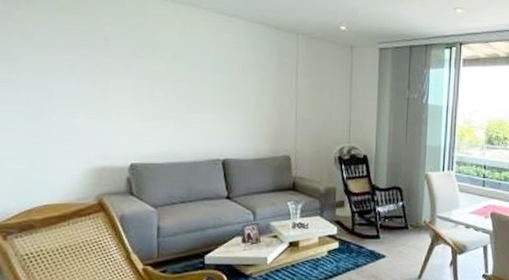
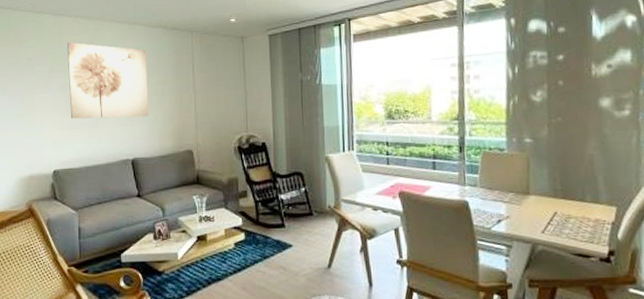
wall art: none [153,27,246,117] -> present [67,42,149,119]

